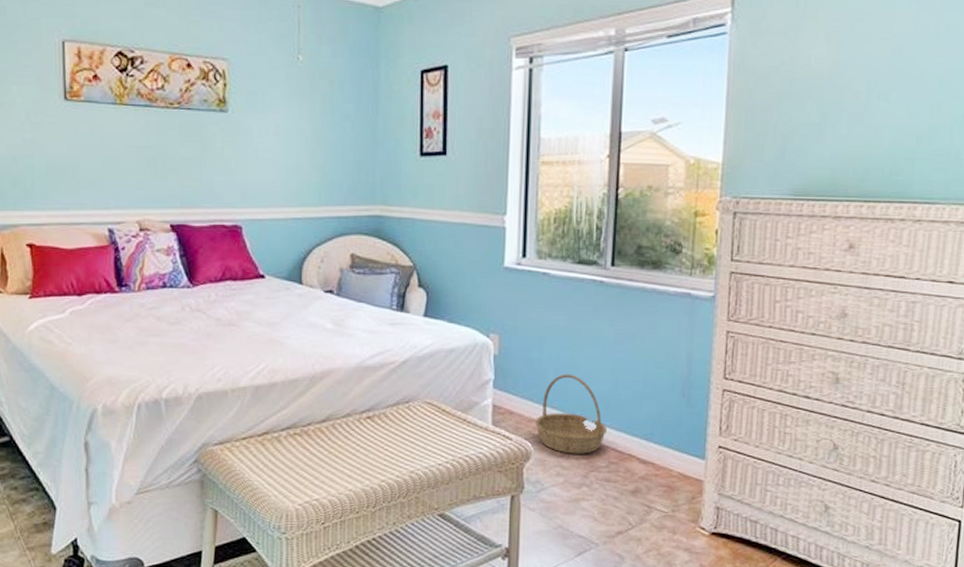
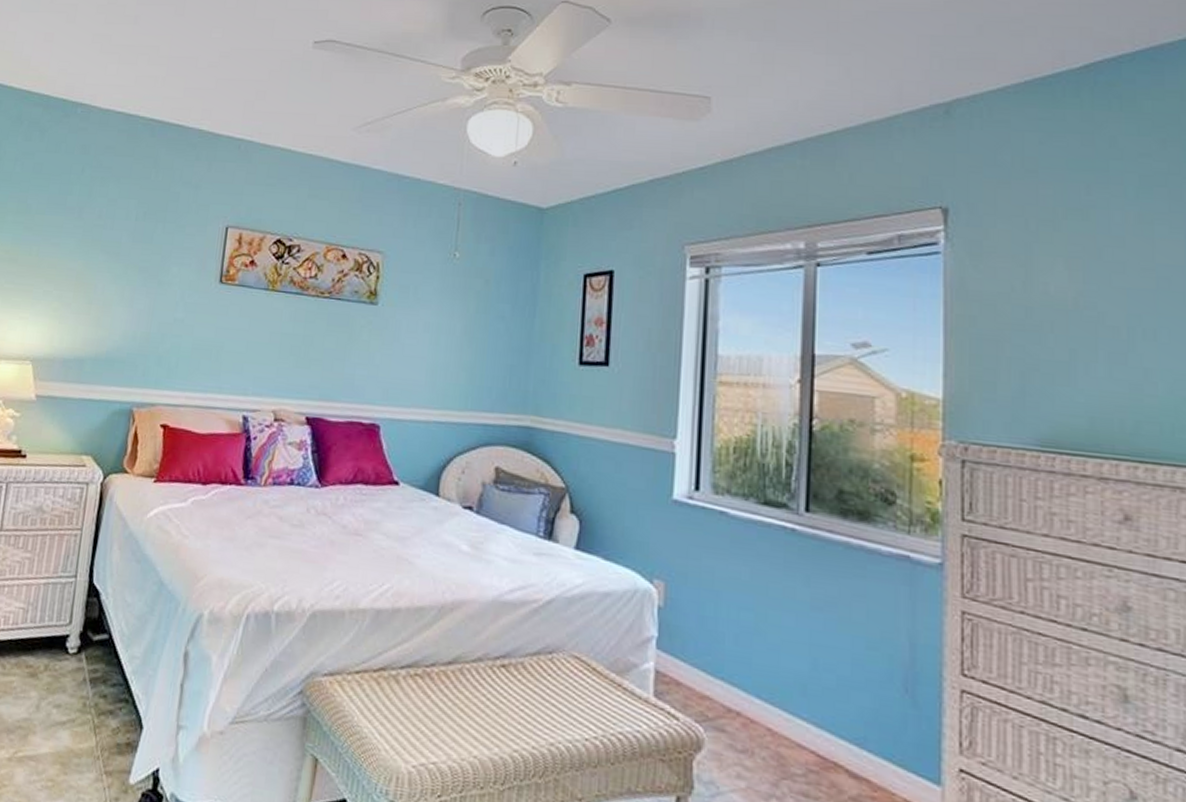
basket: present [535,374,608,454] -> none [709,641,805,754]

